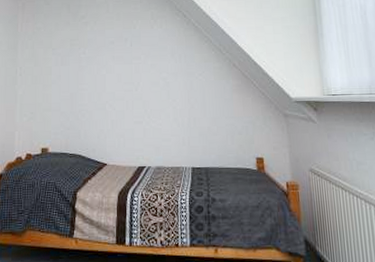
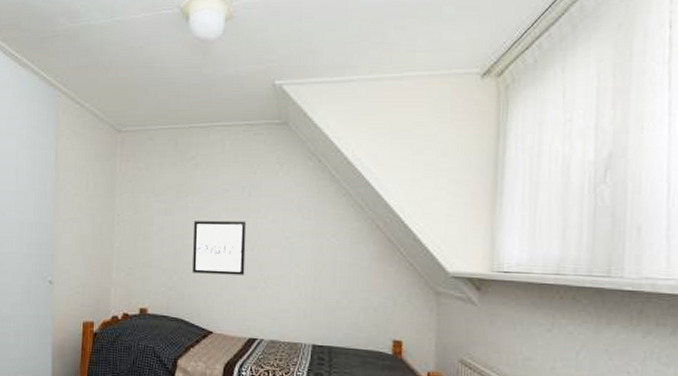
wall art: none [86,67,131,113] -> present [192,220,247,275]

